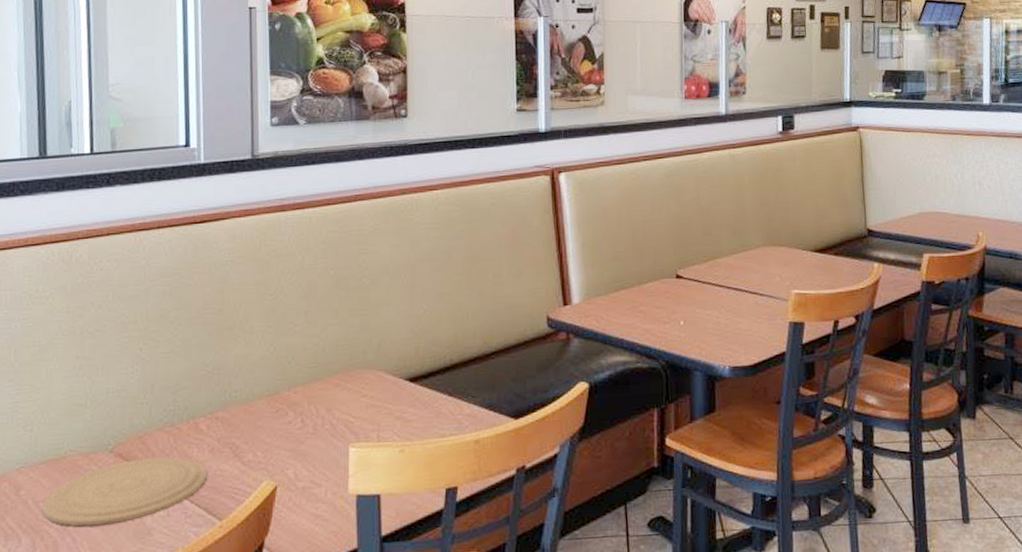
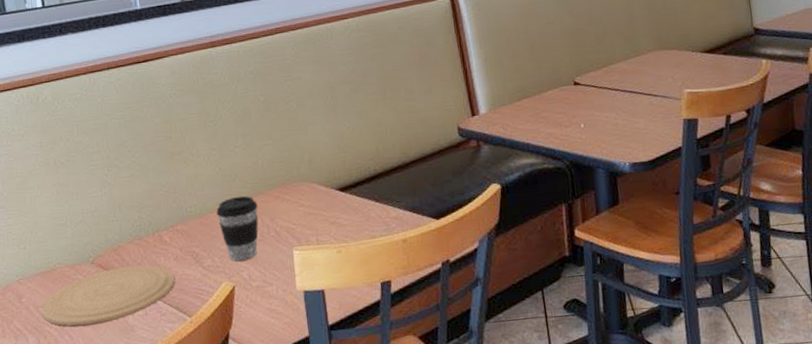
coffee cup: none [265,381,314,457] -> present [216,196,259,262]

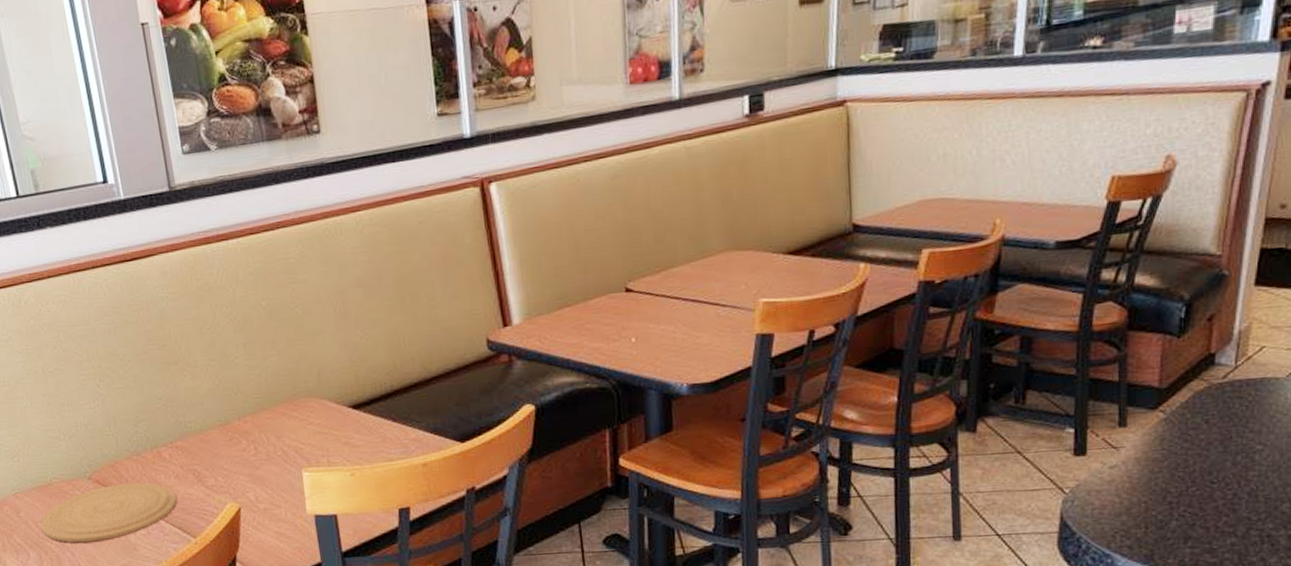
coffee cup: present [216,196,259,262] -> none [218,411,264,482]

